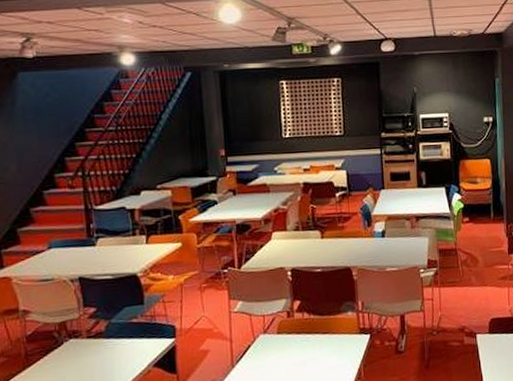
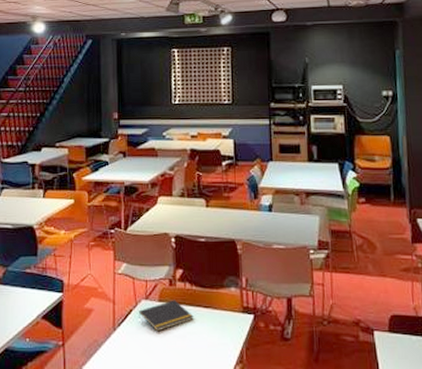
notepad: none [257,330,313,363] -> present [138,300,194,332]

